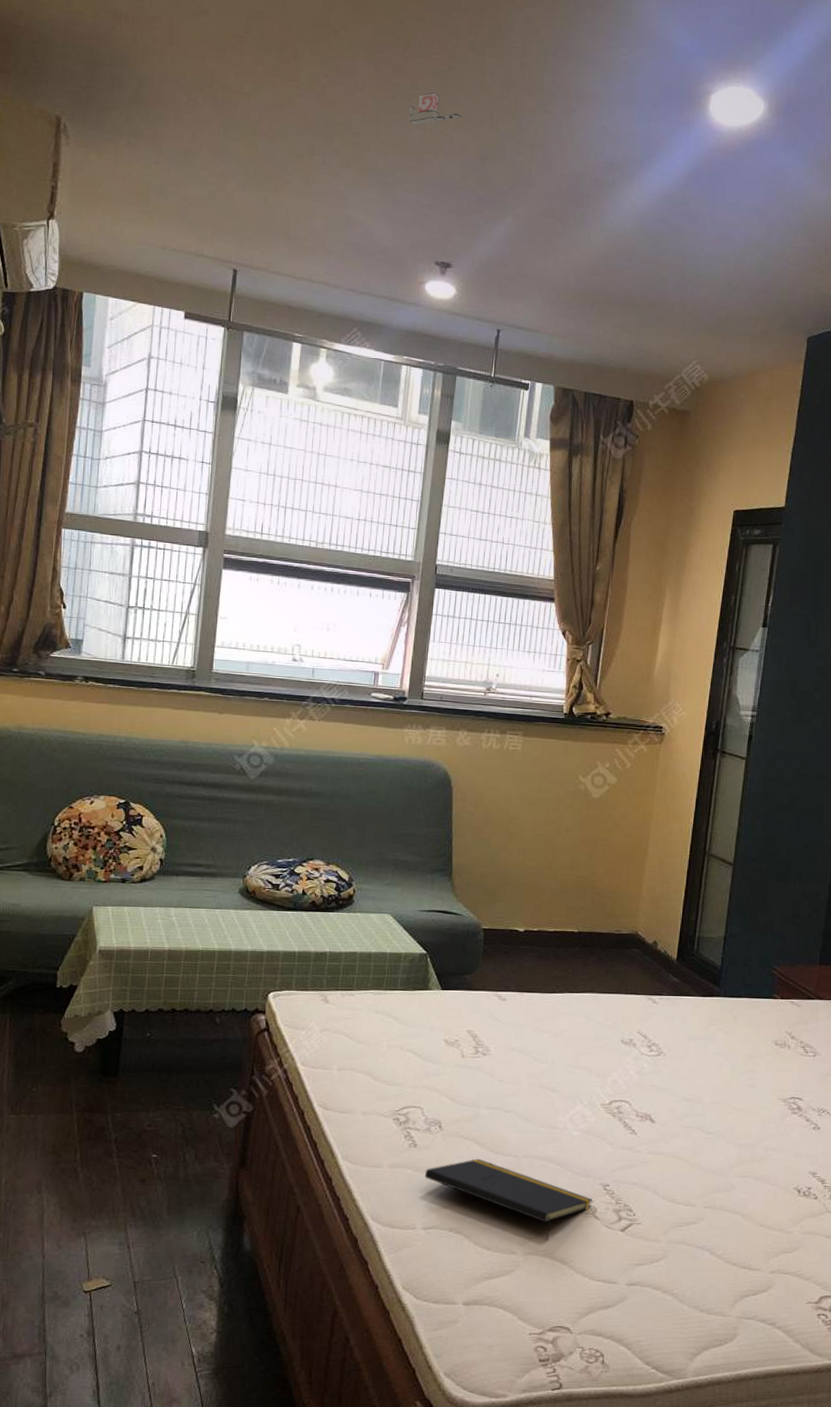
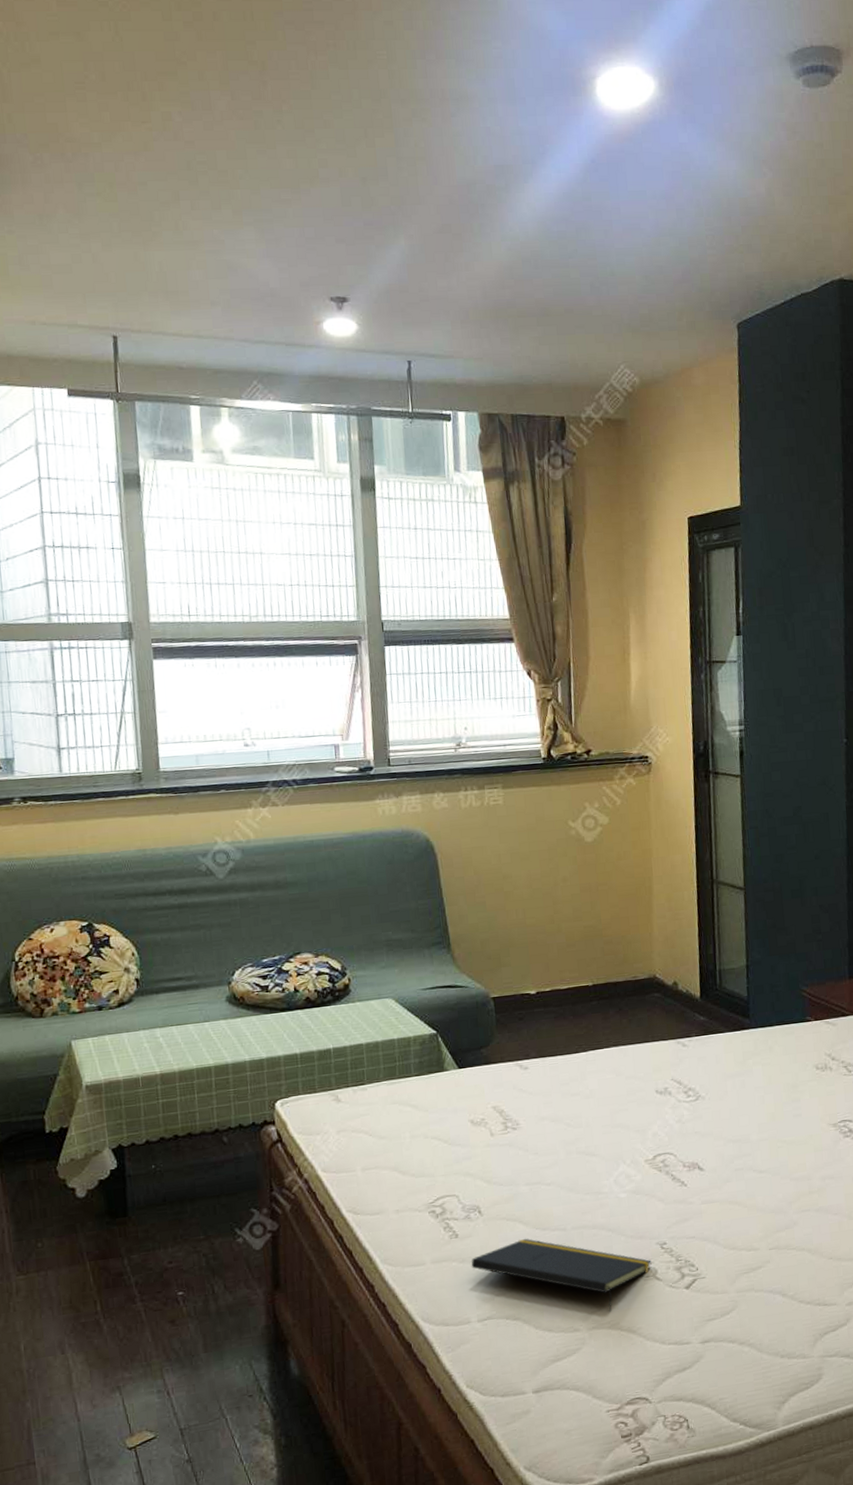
tape dispenser: present [409,92,462,126] -> none [275,116,334,154]

